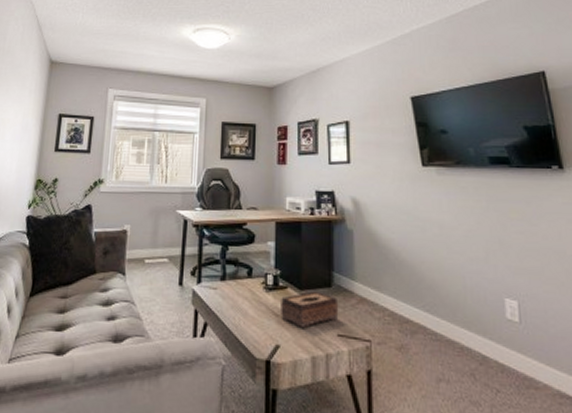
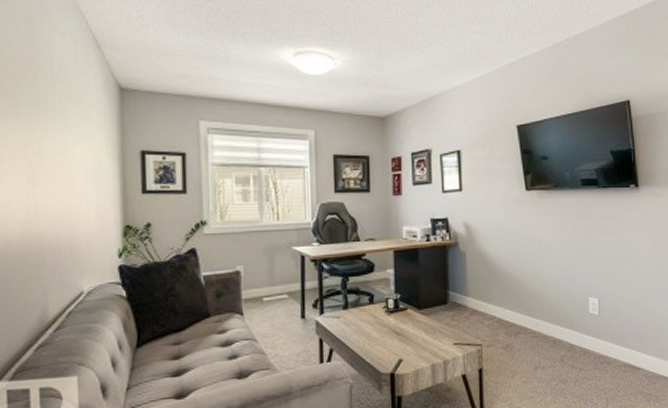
tissue box: present [281,291,339,328] -> none [402,309,454,342]

